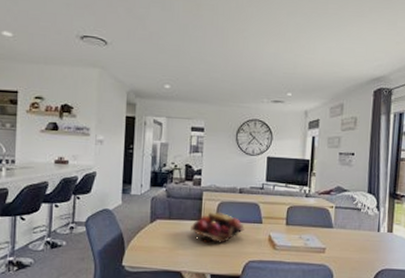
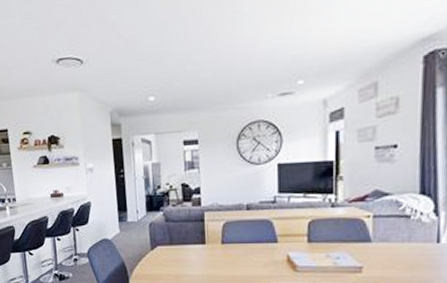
fruit basket: present [191,211,244,243] -> none [195,233,256,268]

